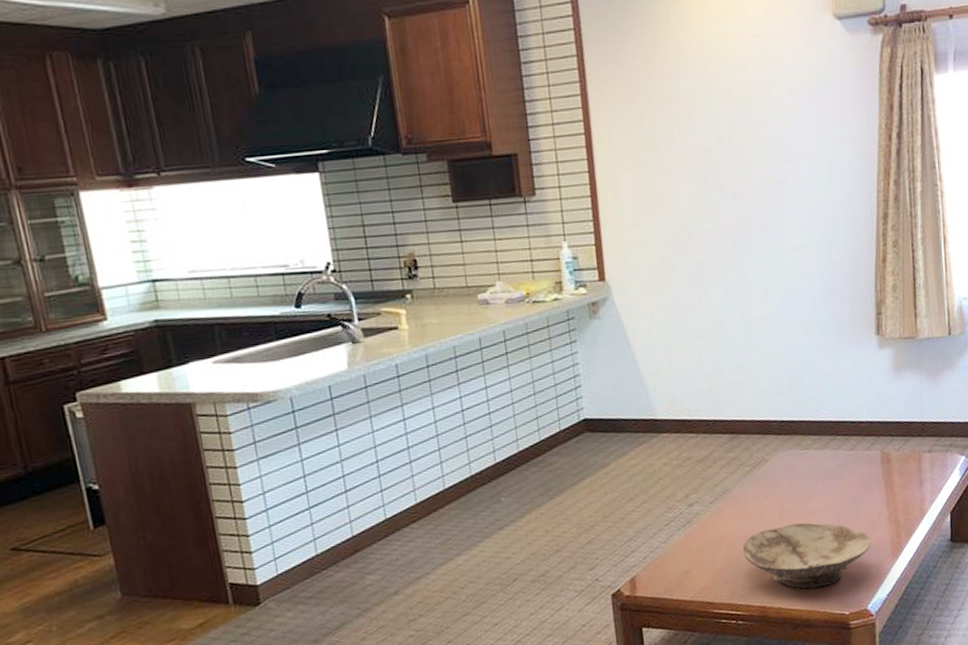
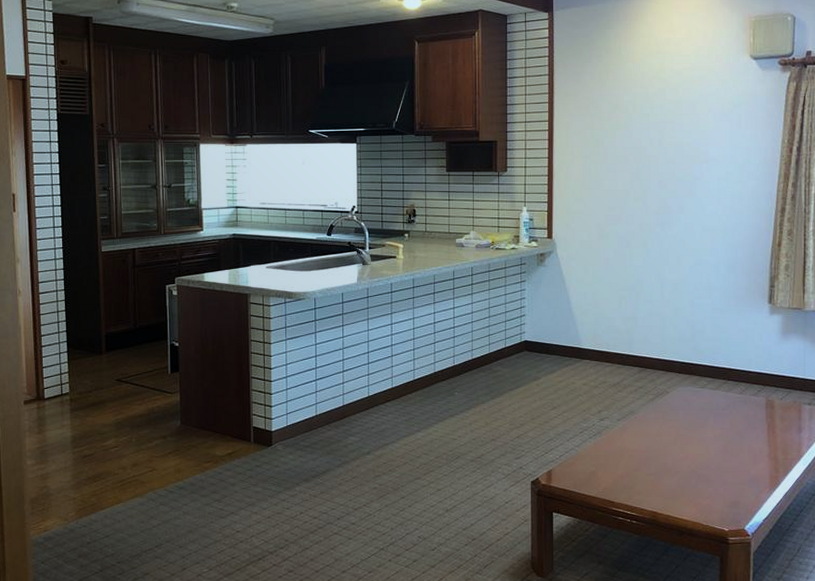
bowl: present [743,522,872,589] -> none [642,447,753,504]

